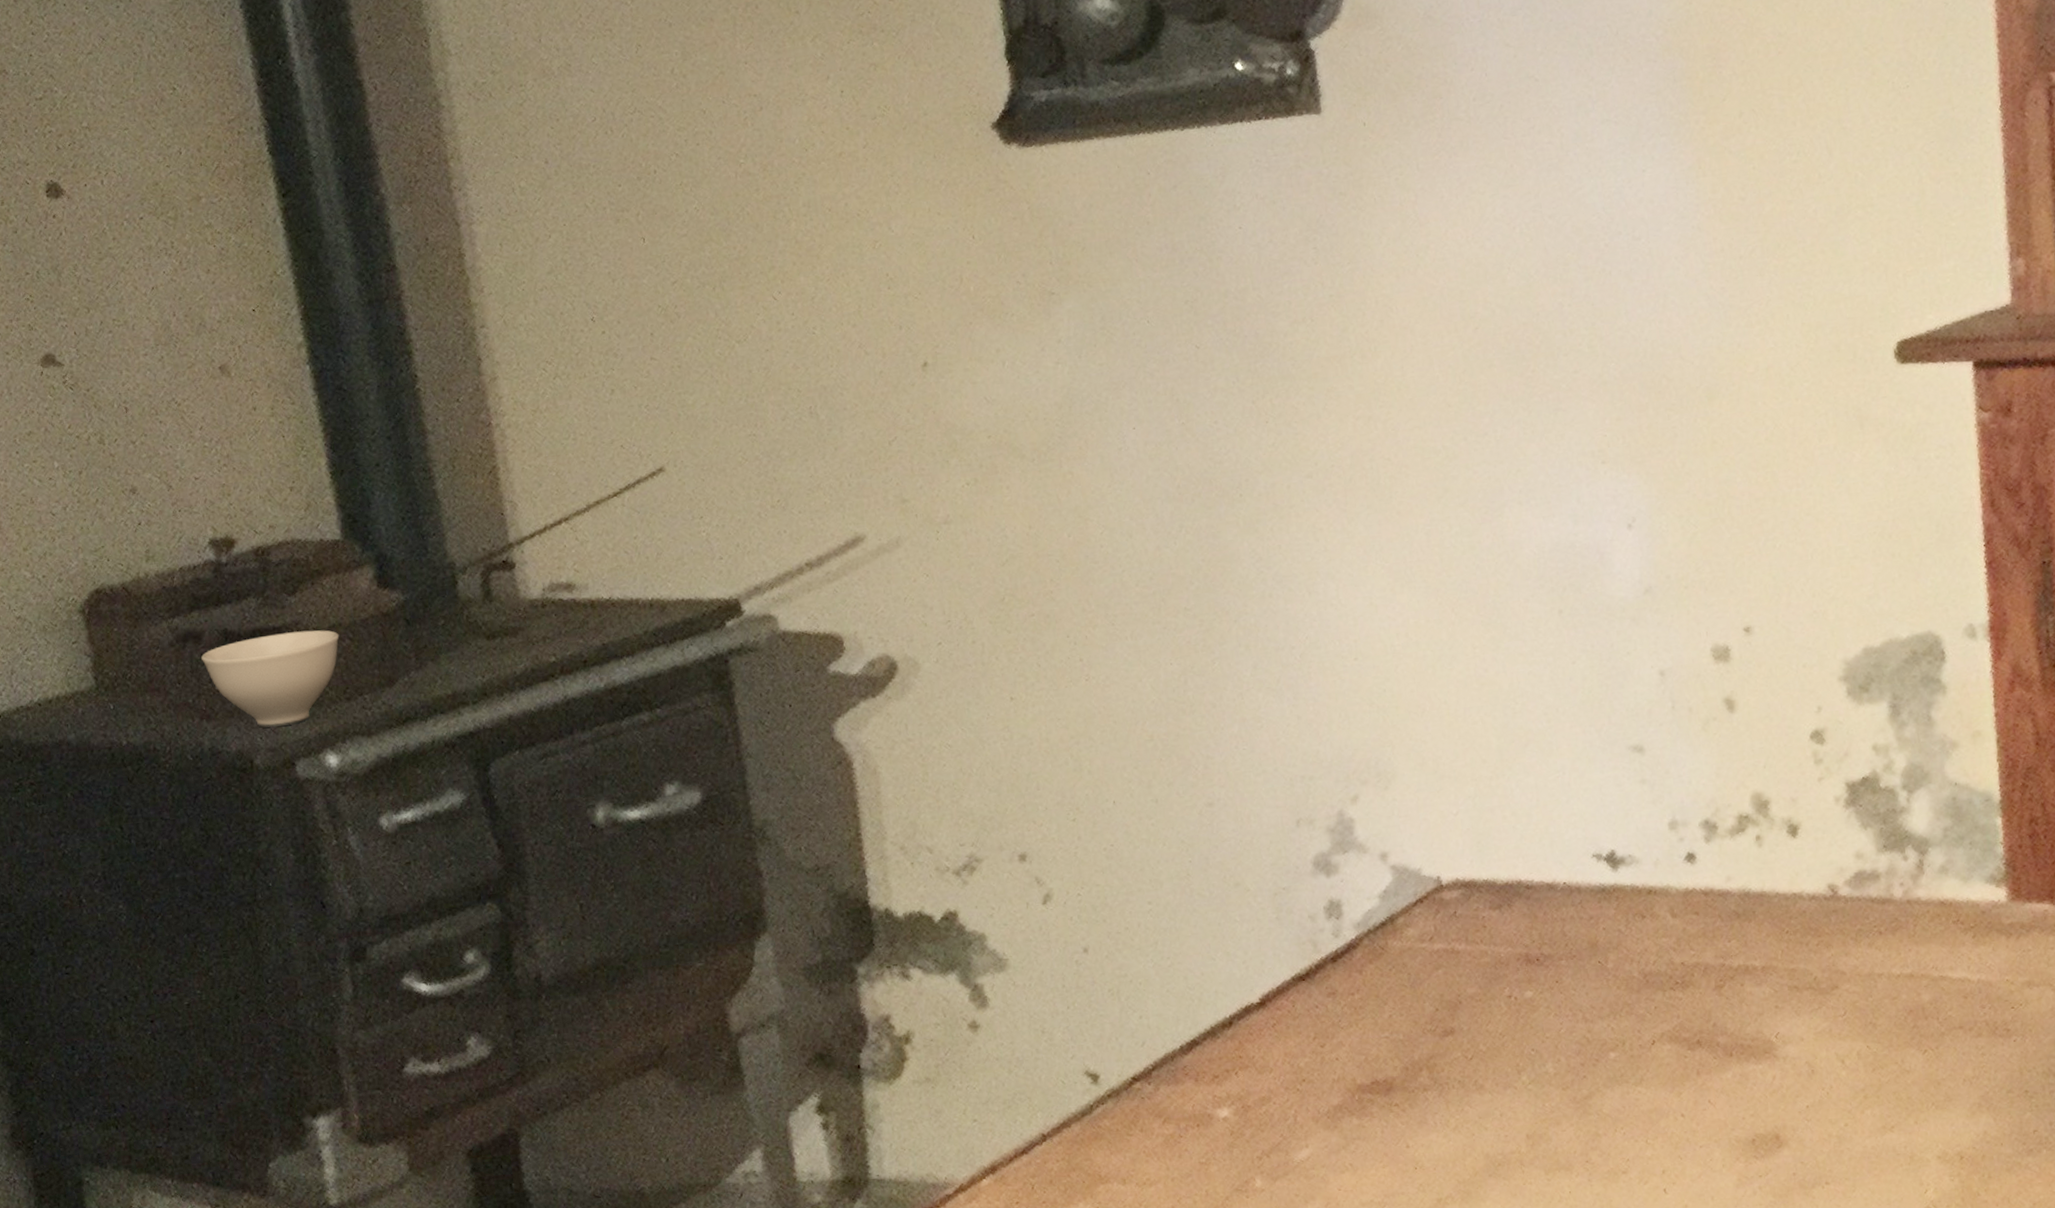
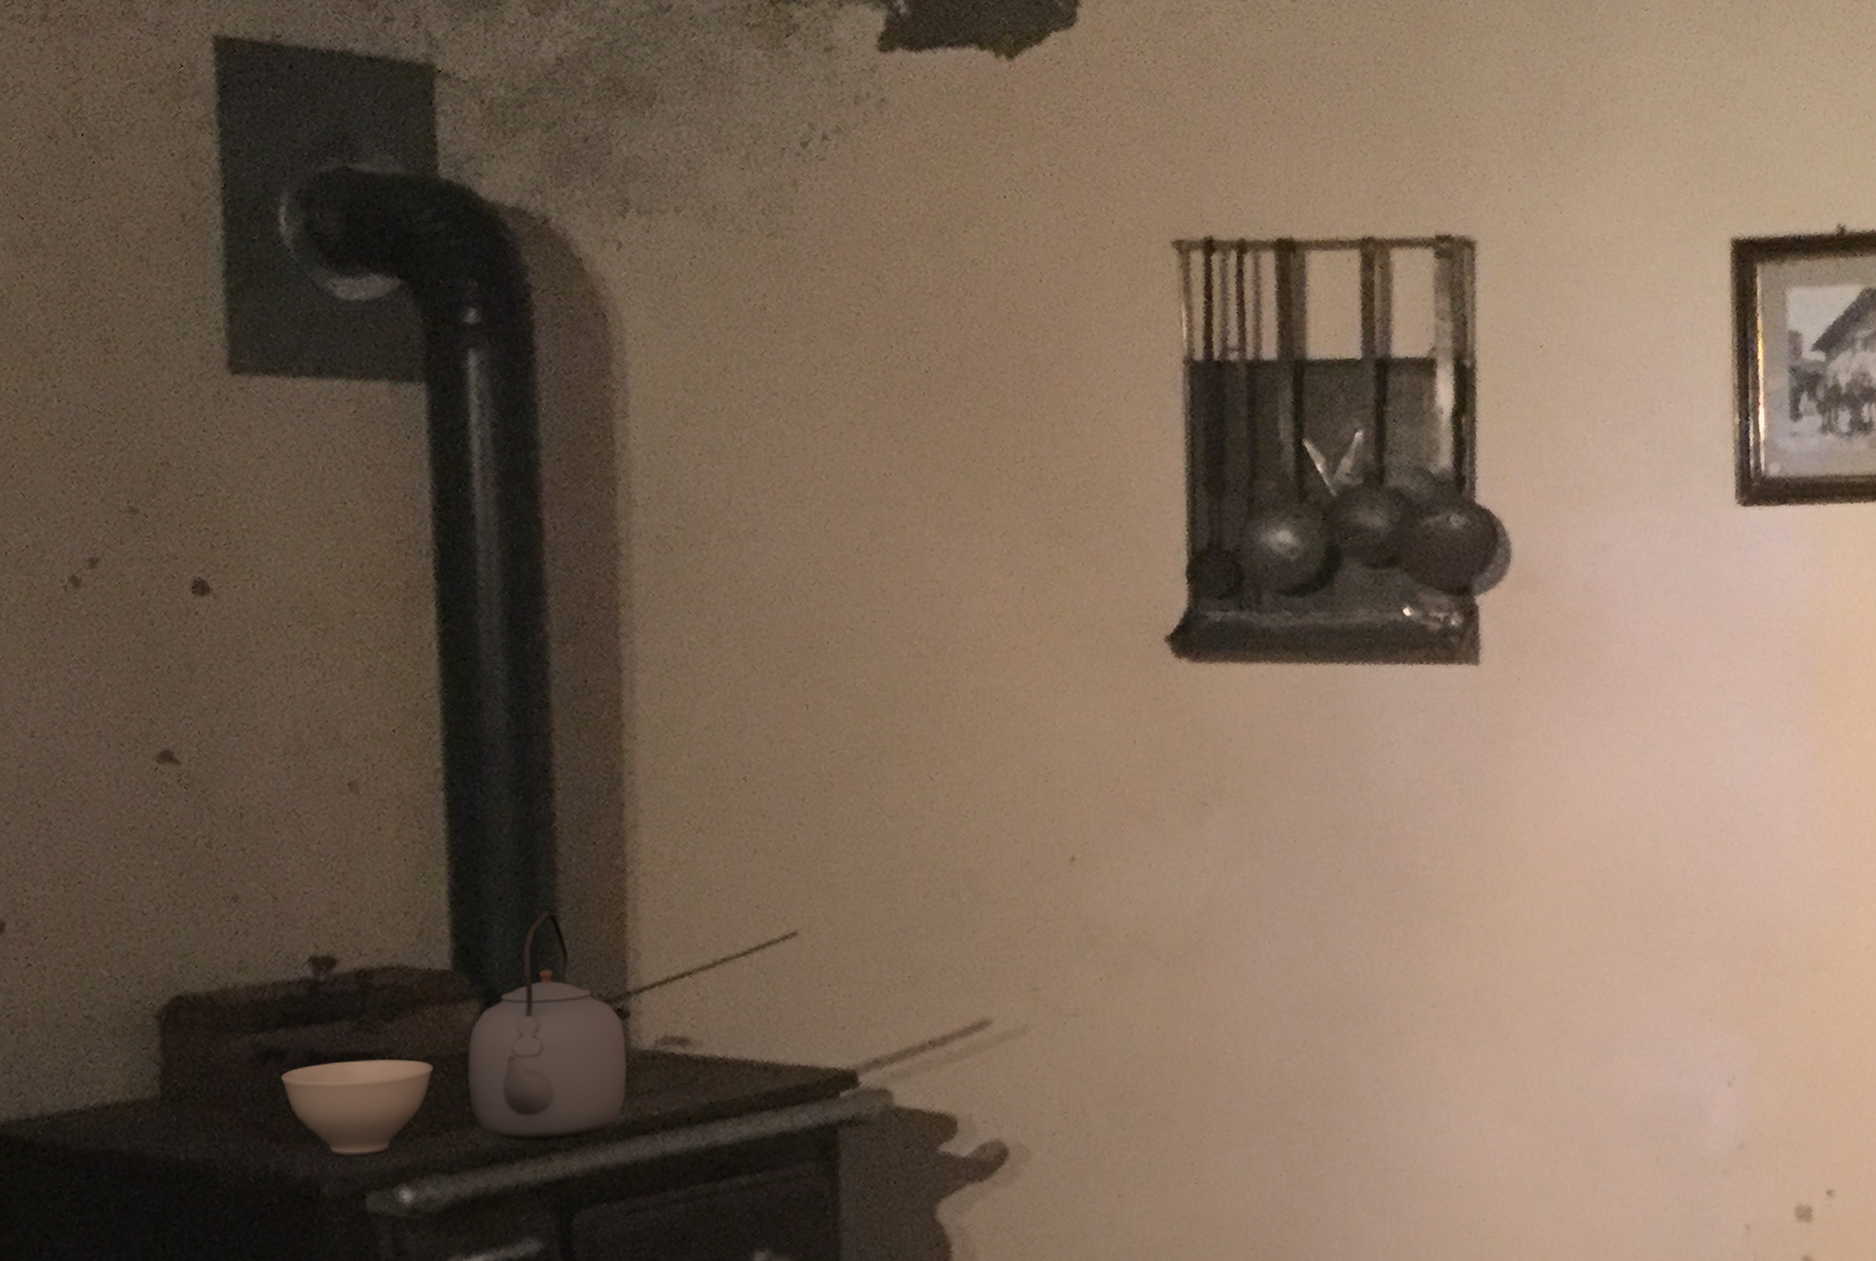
teakettle: none [368,473,522,698] -> present [468,912,628,1140]

